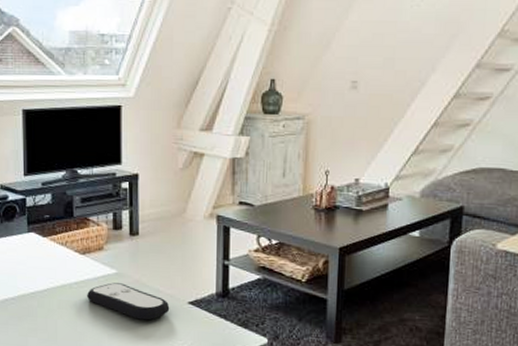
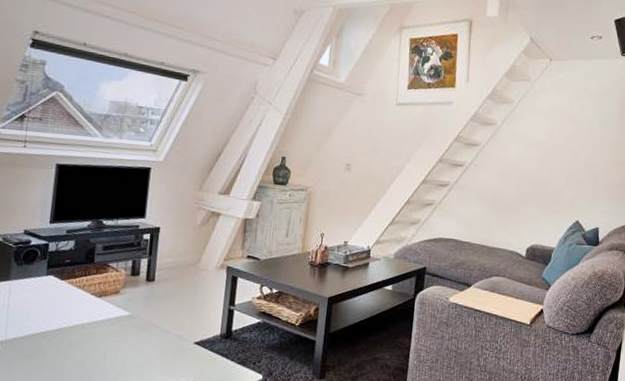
remote control: present [87,282,170,320] -> none [98,324,177,359]

